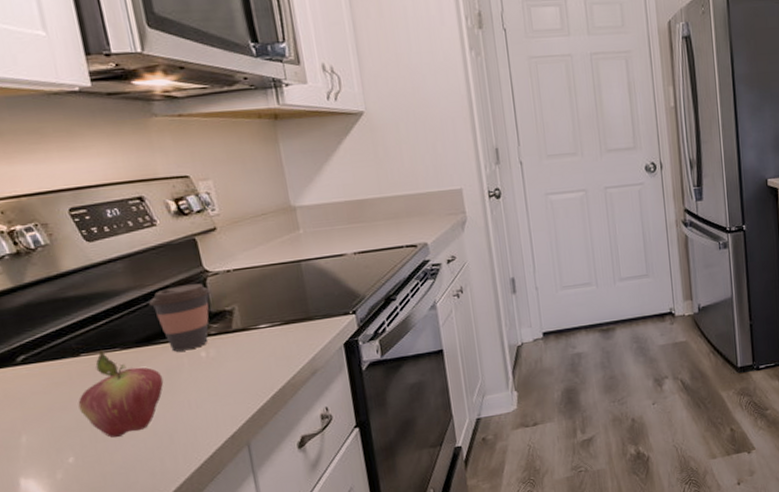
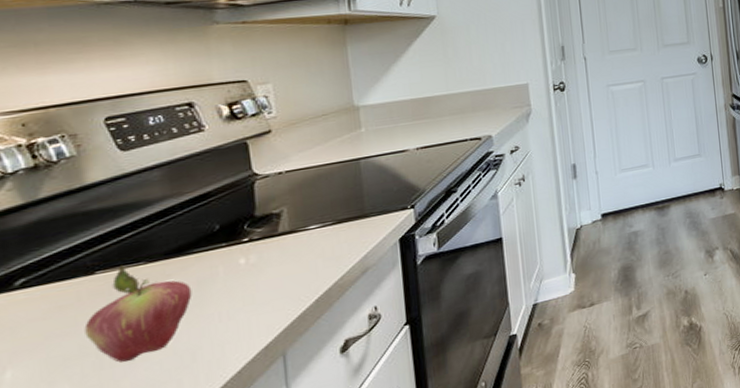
coffee cup: present [148,283,212,352] -> none [184,187,259,261]

